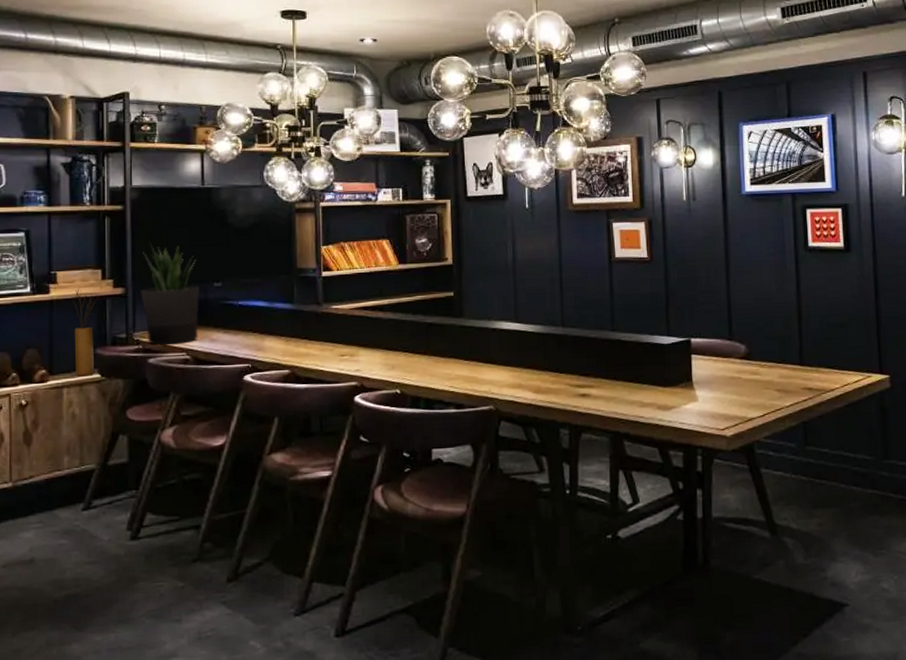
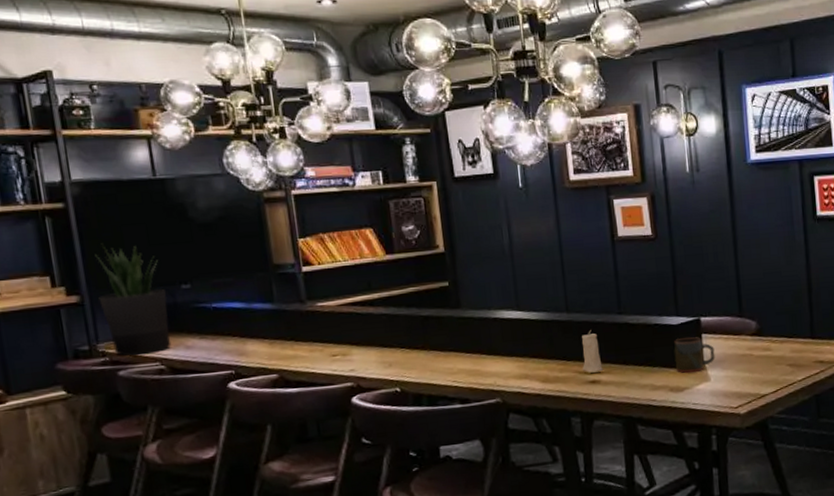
vase: present [71,288,100,377] -> none [20,298,58,395]
candle: none [574,345,595,386] -> present [581,330,604,373]
mug: none [662,357,704,392] -> present [673,337,715,373]

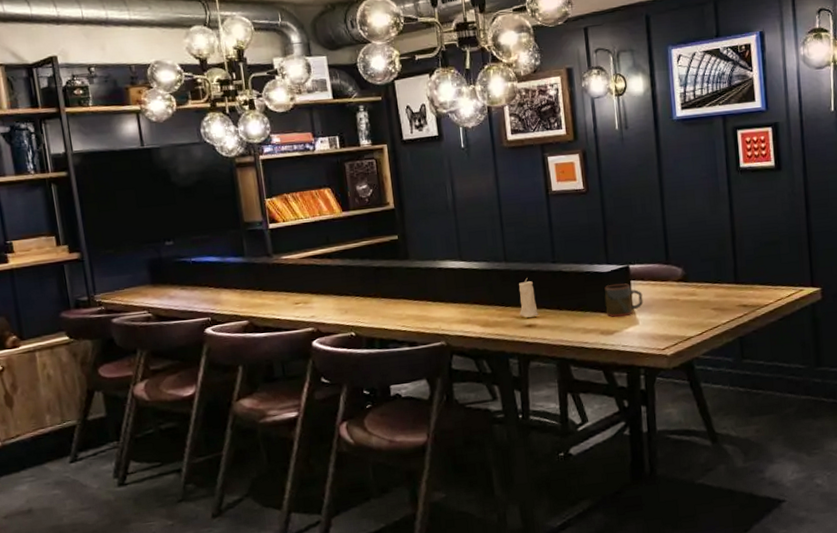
planter: present [95,243,172,356] -> none [93,206,157,306]

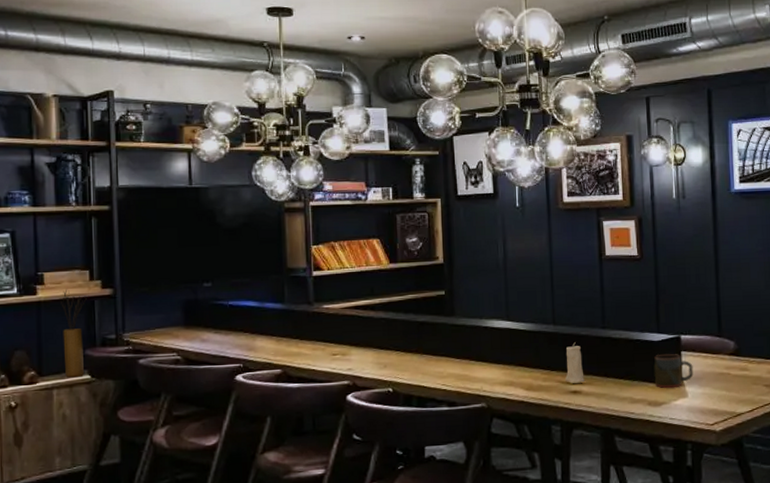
vase: none [30,255,62,340] -> present [59,289,88,378]

